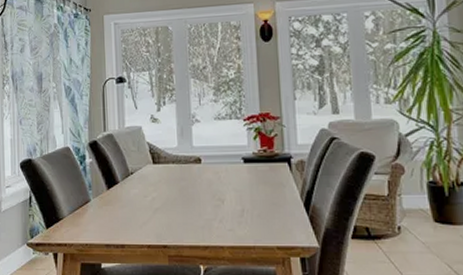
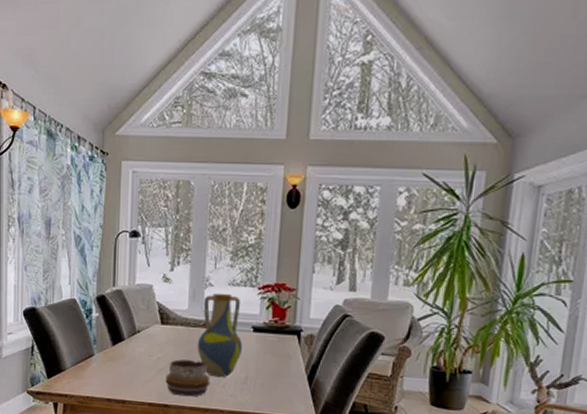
decorative bowl: none [162,197,207,235] -> present [165,359,210,397]
vase: none [190,129,236,213] -> present [197,294,243,378]

